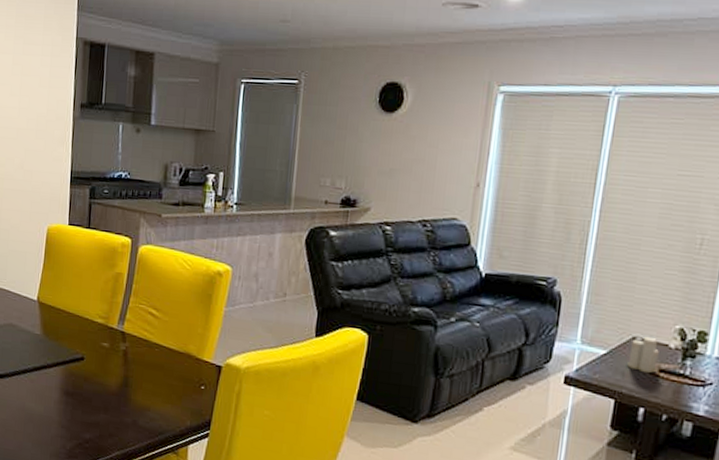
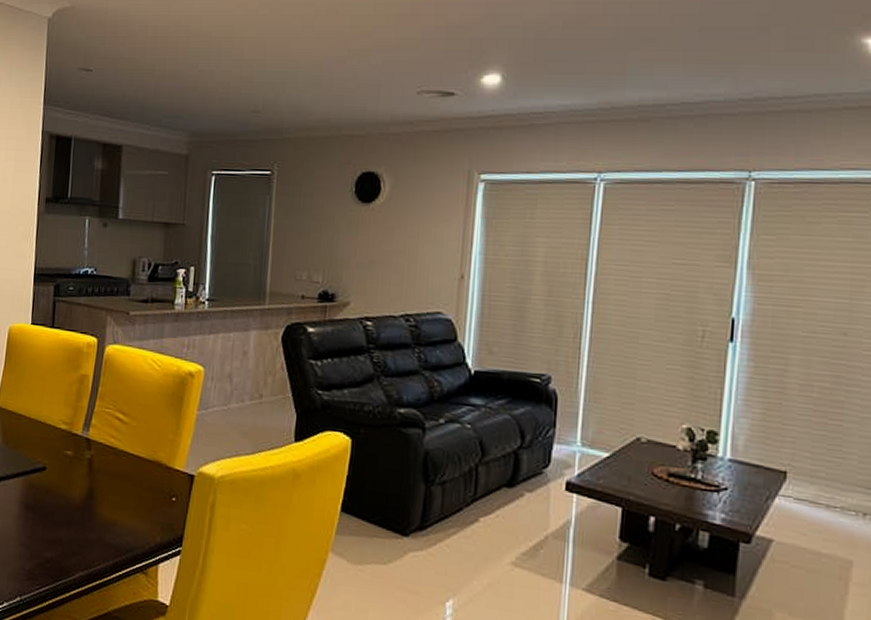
candle: present [627,336,659,374] -> none [633,437,667,478]

